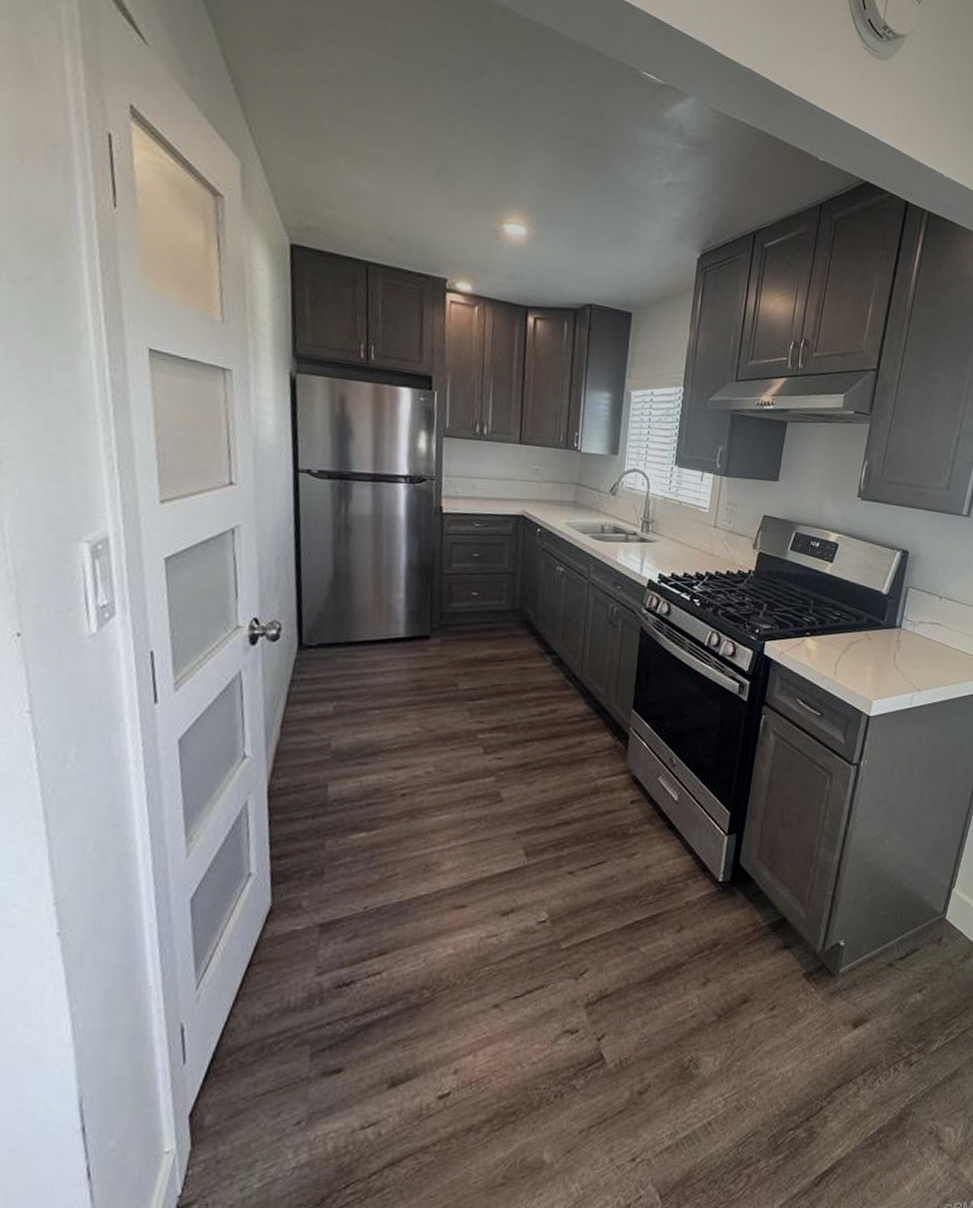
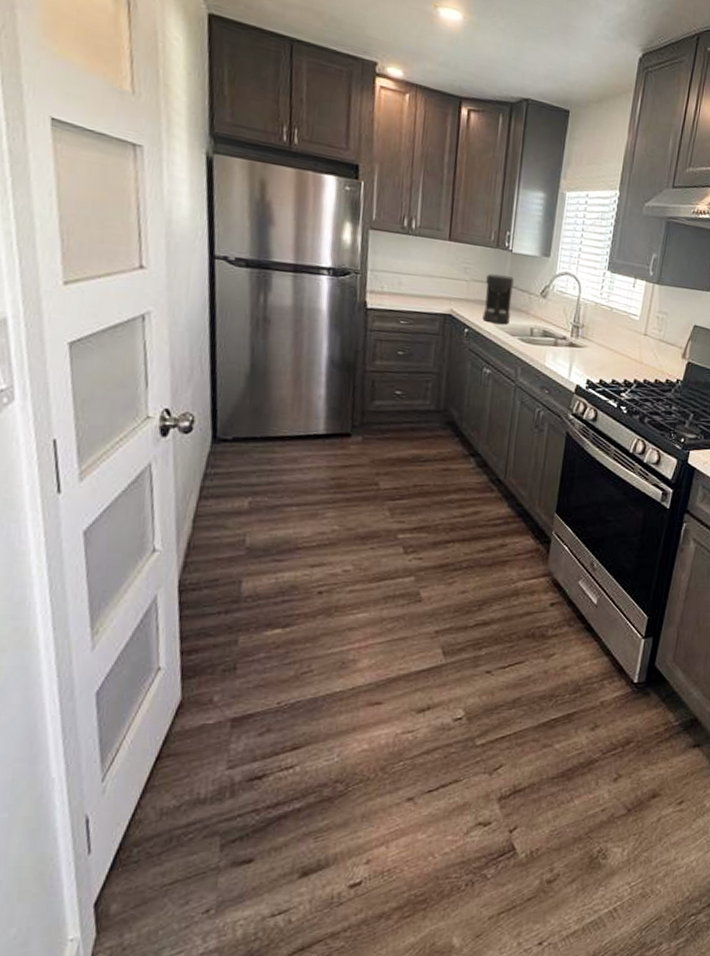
coffee maker: none [554,474,583,523] -> present [482,273,514,325]

